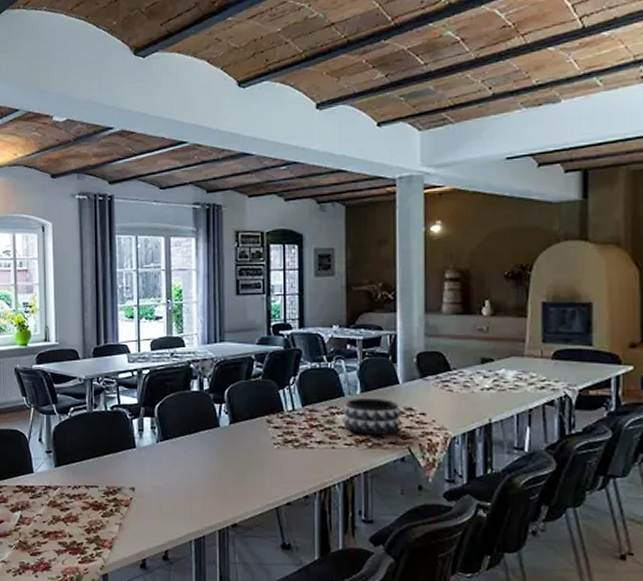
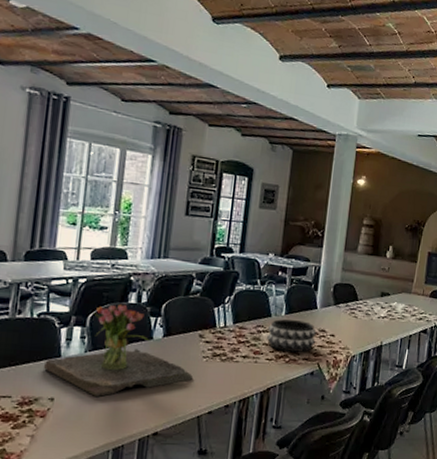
flower arrangement: none [121,392,267,486] -> present [43,304,194,397]

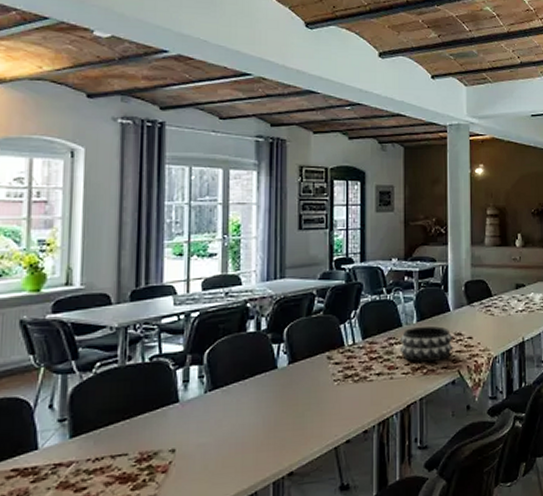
flower arrangement: present [43,304,194,397] -> none [160,334,326,441]

